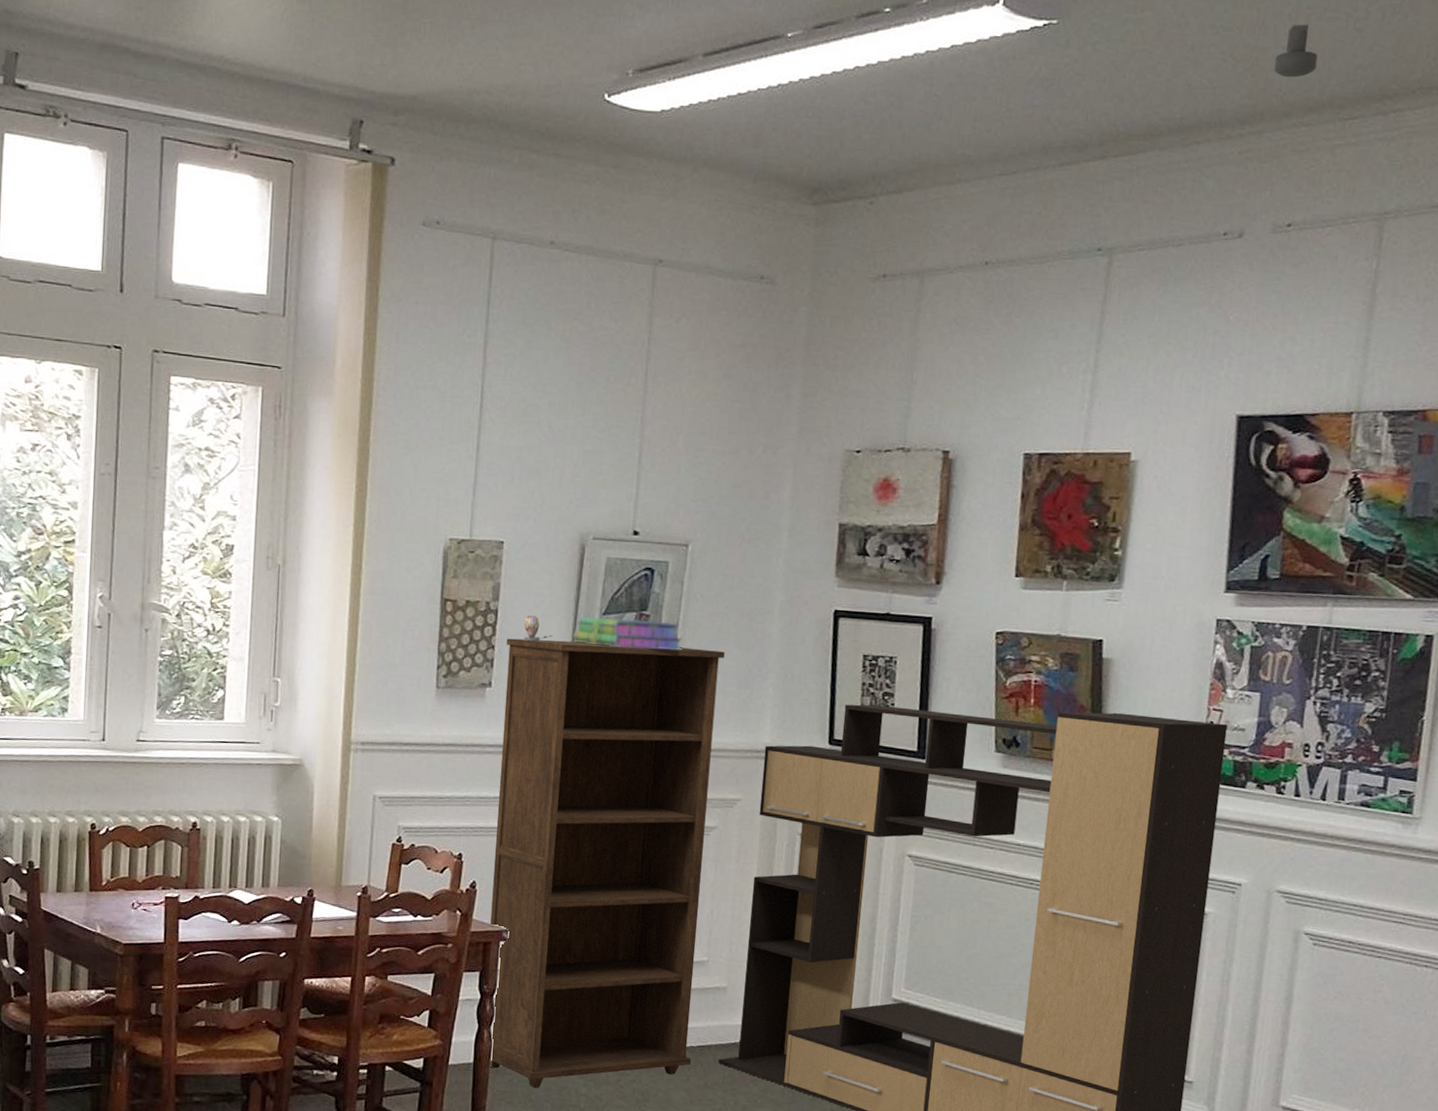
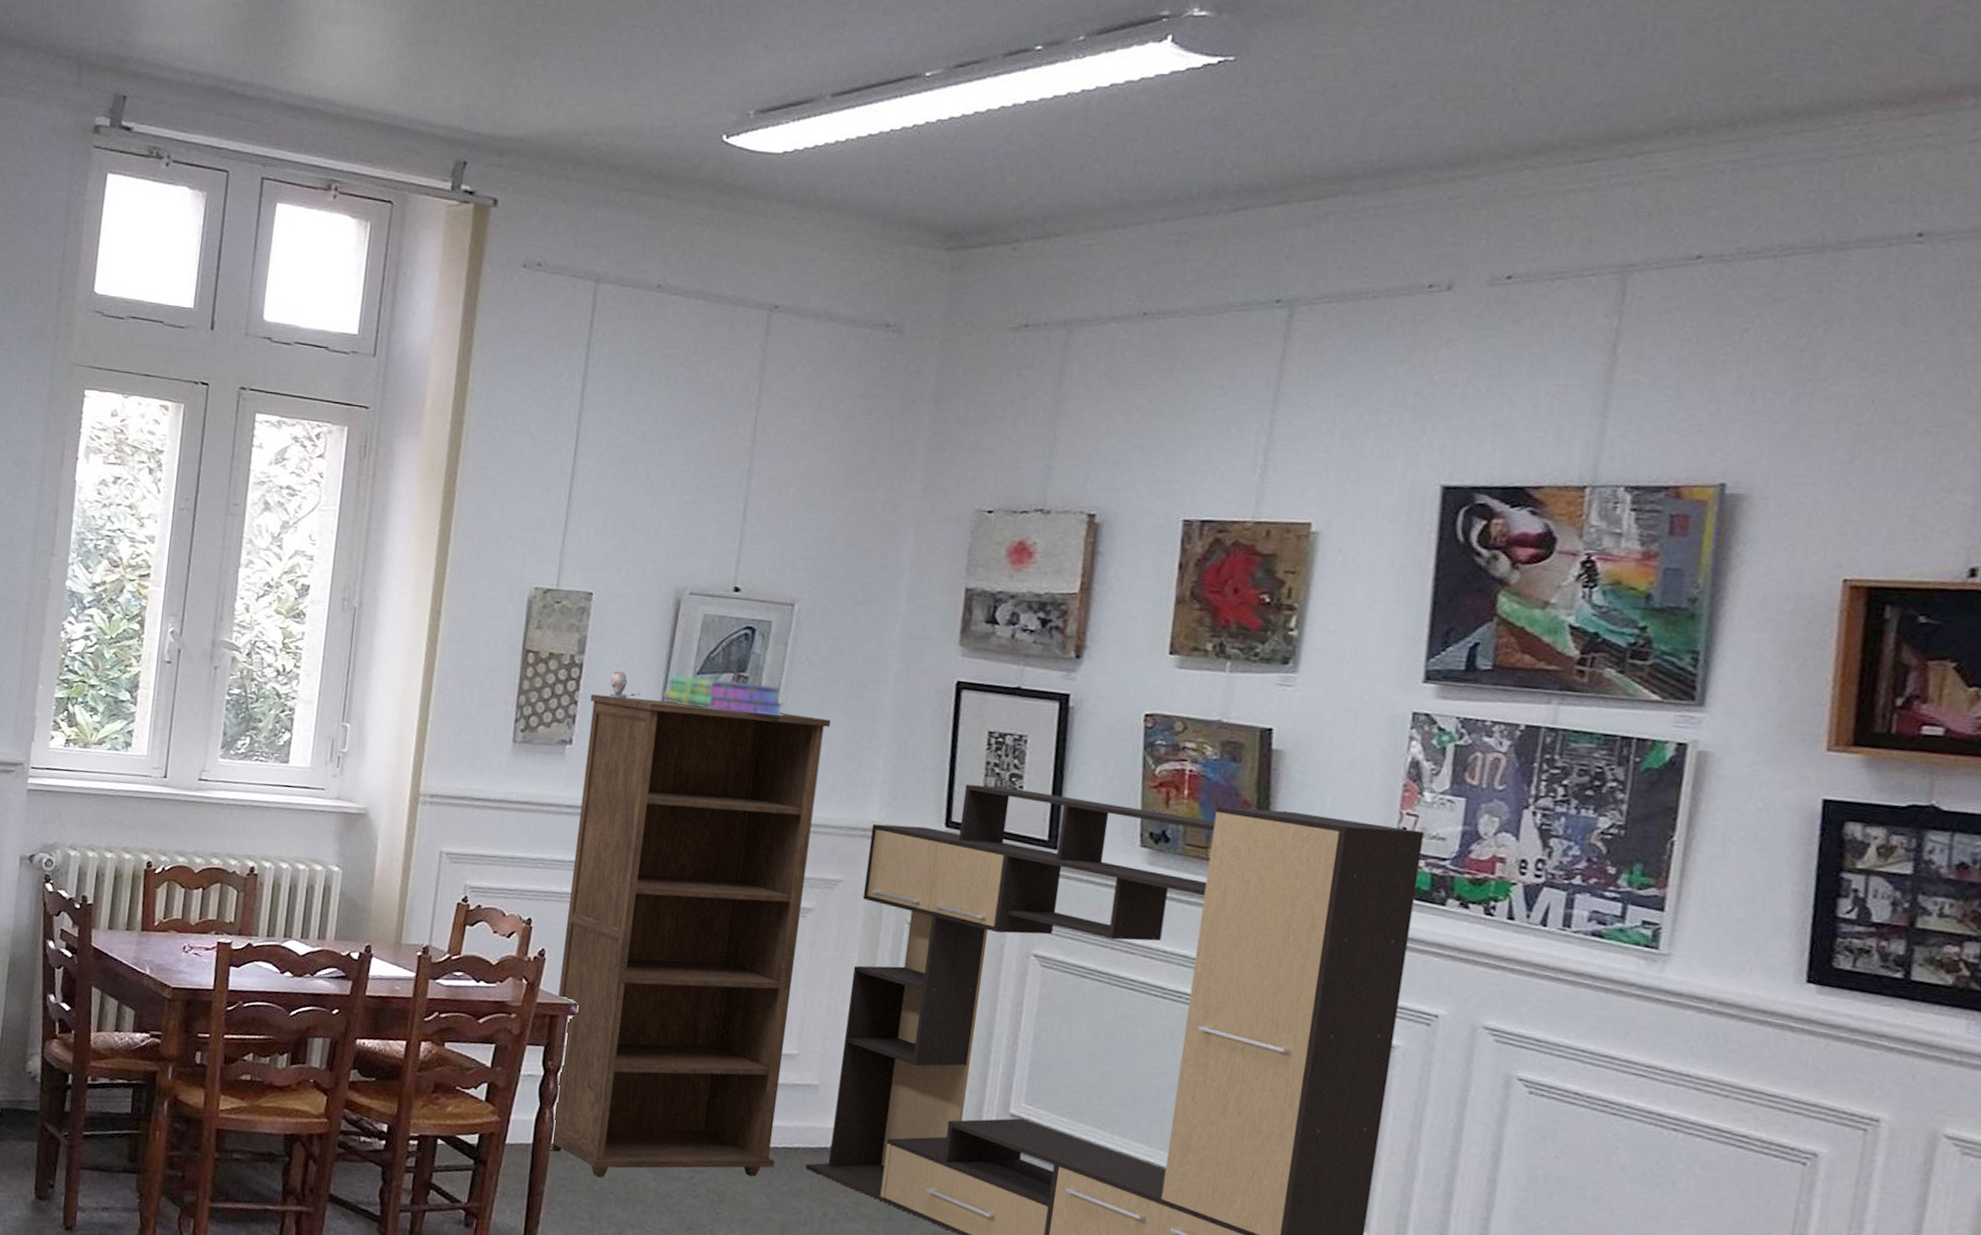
security camera: present [1274,24,1318,78] -> none [1493,59,1547,117]

